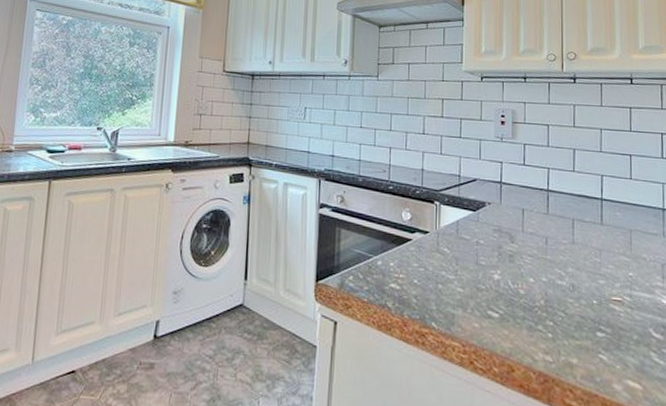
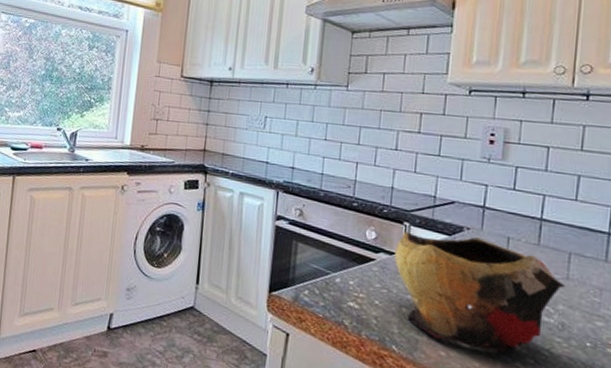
decorative bowl: none [429,210,572,318] -> present [394,231,566,353]

